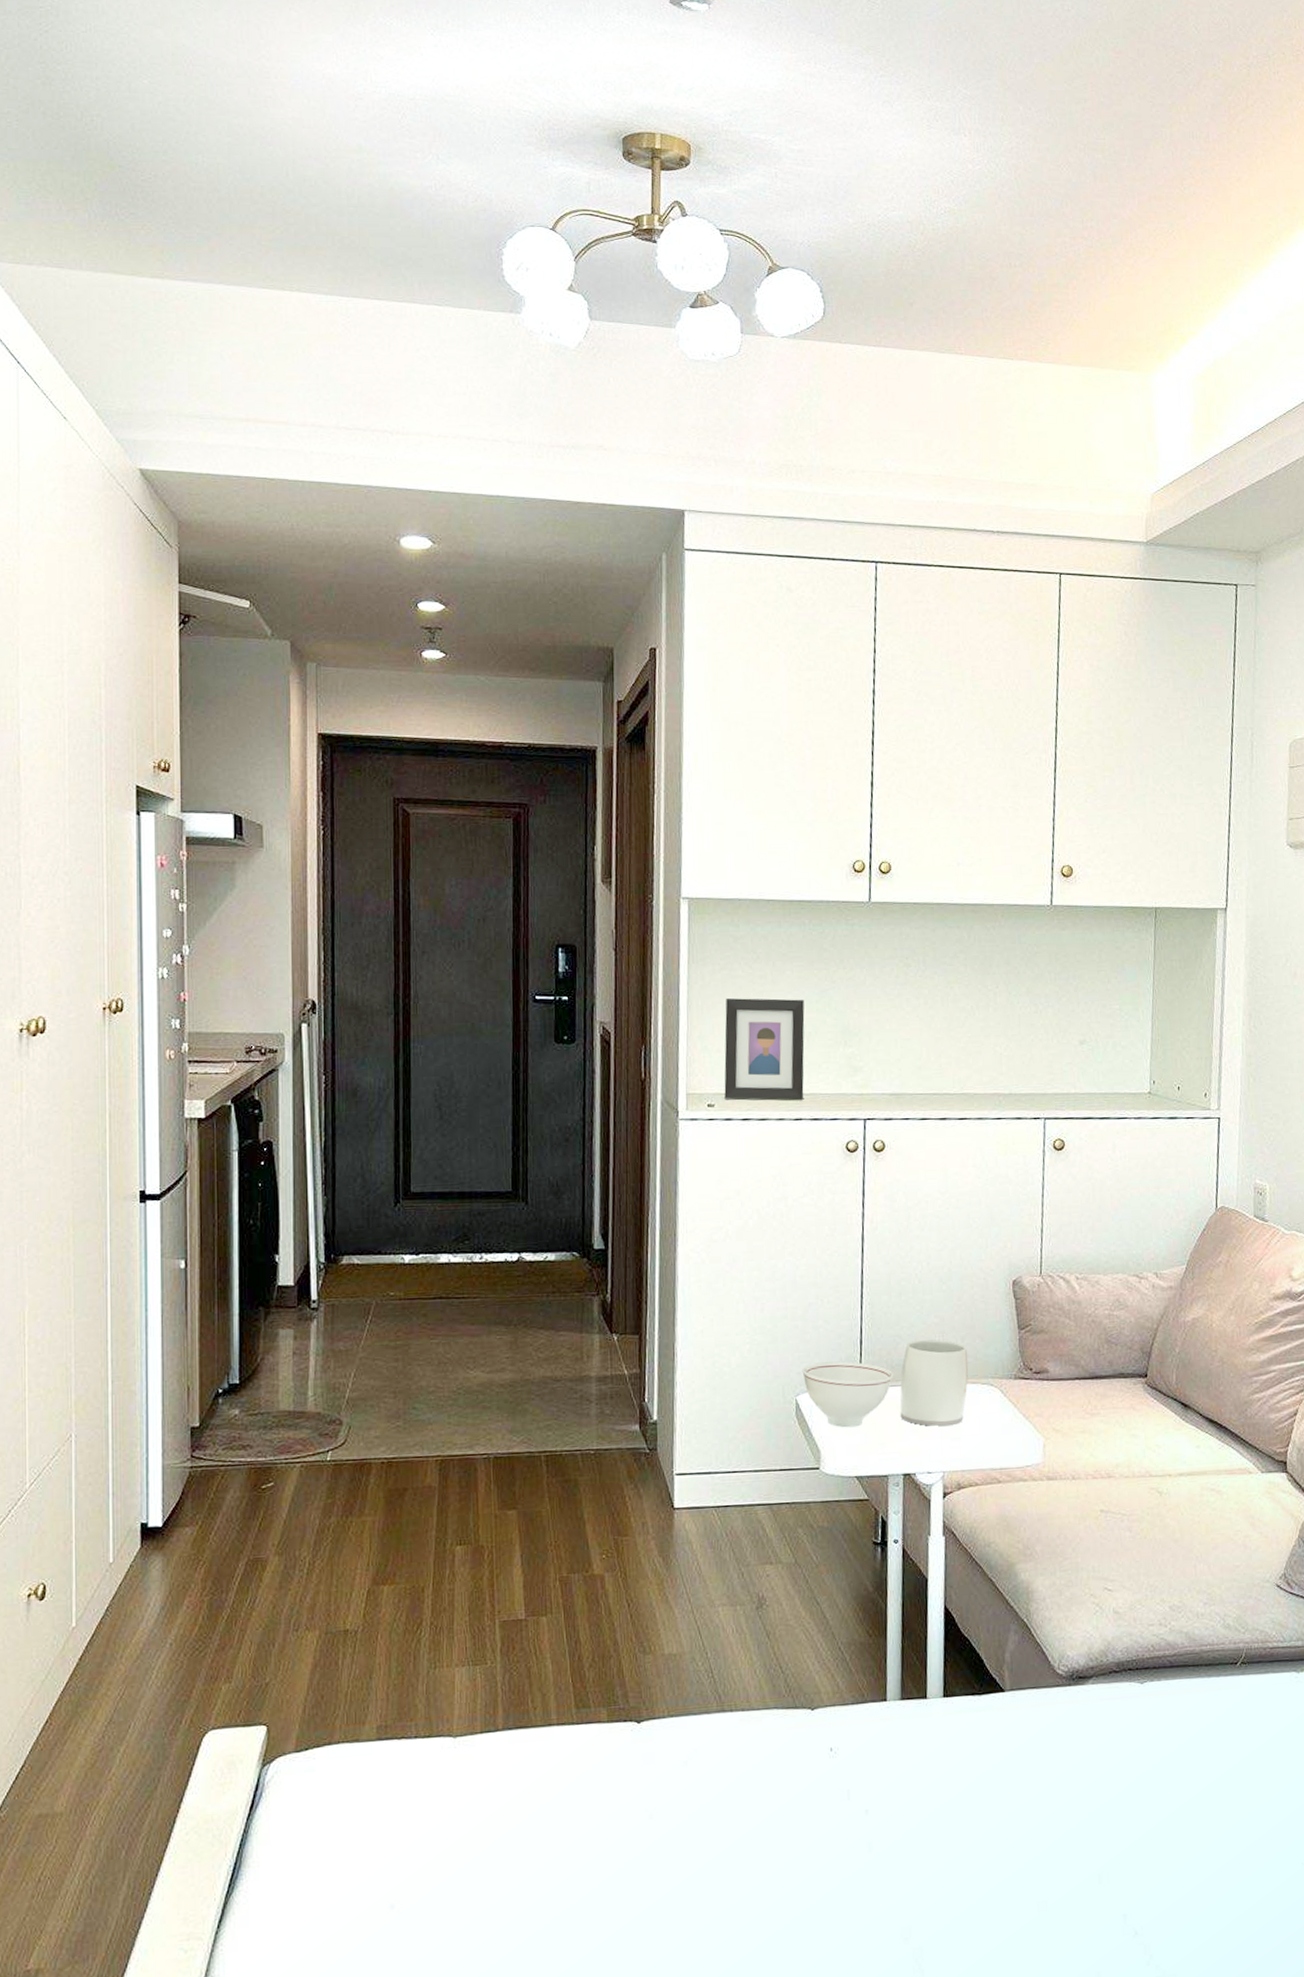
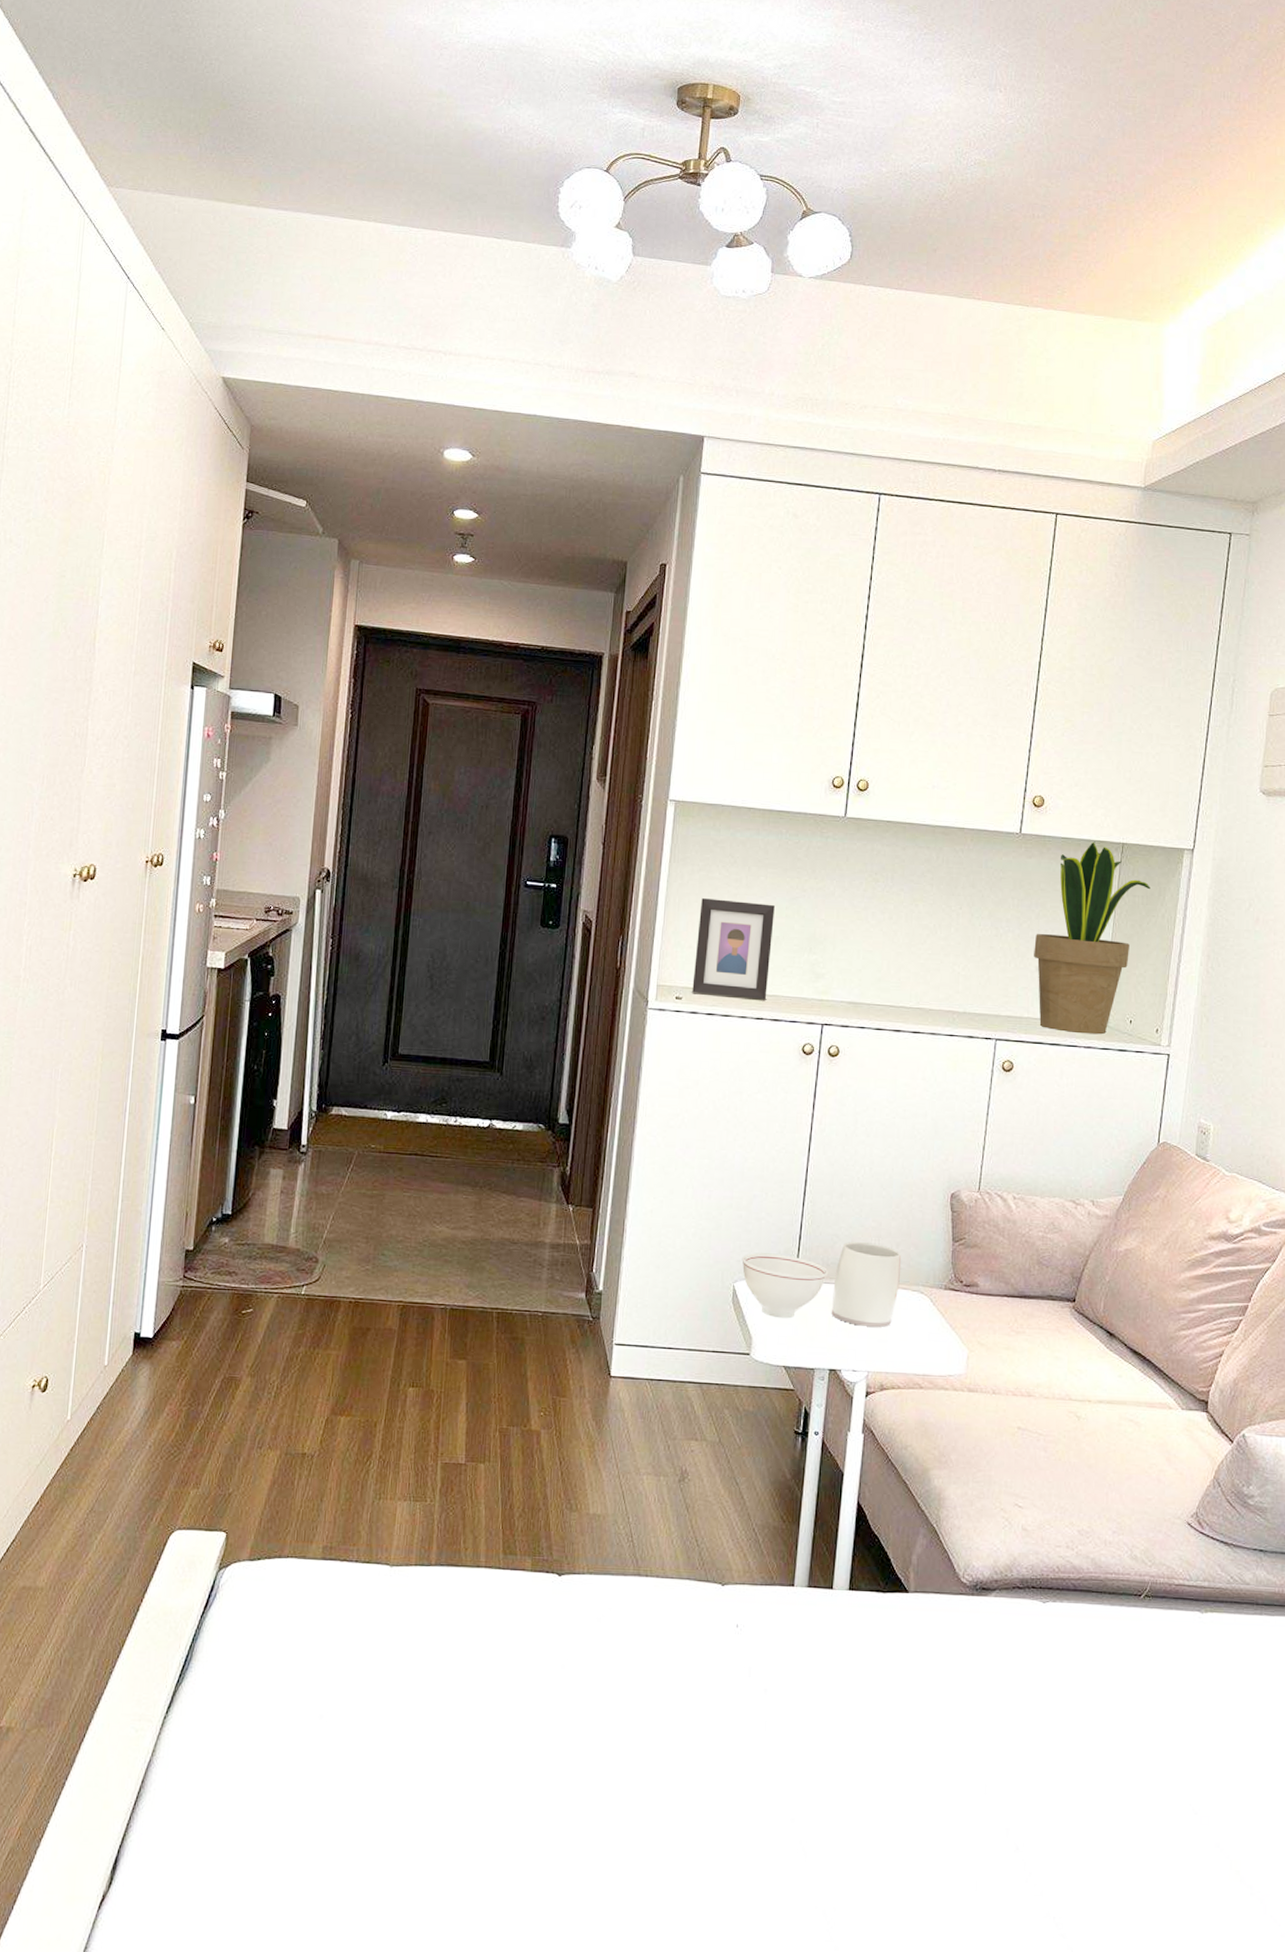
potted plant: none [1075,908,1187,1105] -> present [1034,841,1150,1035]

